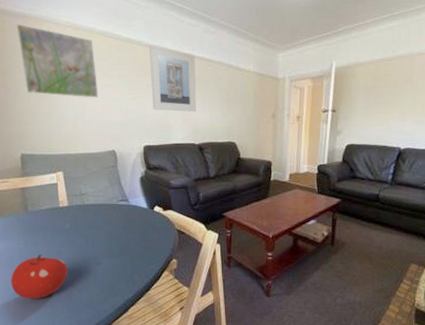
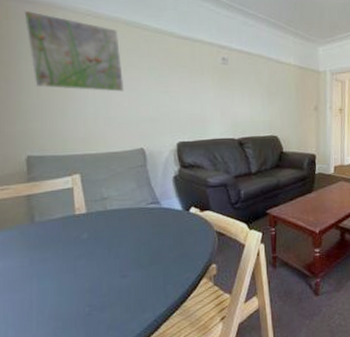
fruit: present [11,254,68,300] -> none [10,272,85,328]
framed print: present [150,44,196,112] -> none [183,36,235,106]

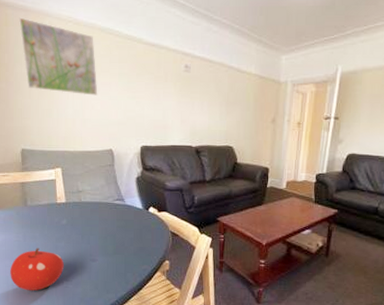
fruit: none [10,272,85,328] -> present [10,248,64,291]

